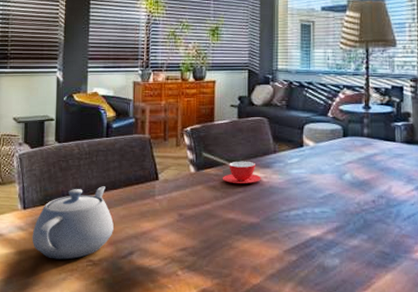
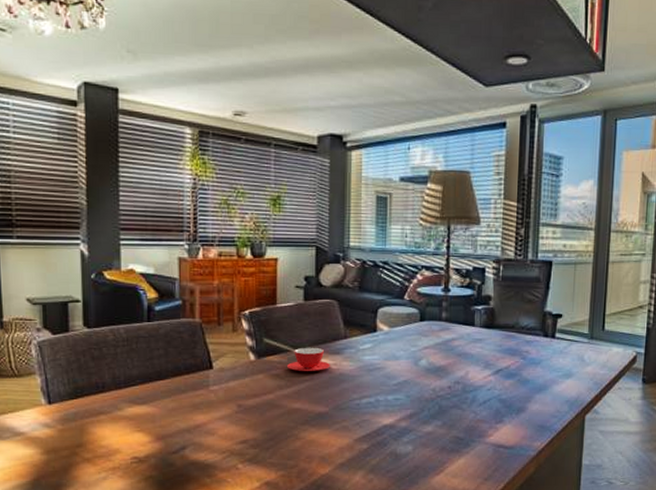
teapot: present [32,186,114,260] -> none [61,376,161,458]

